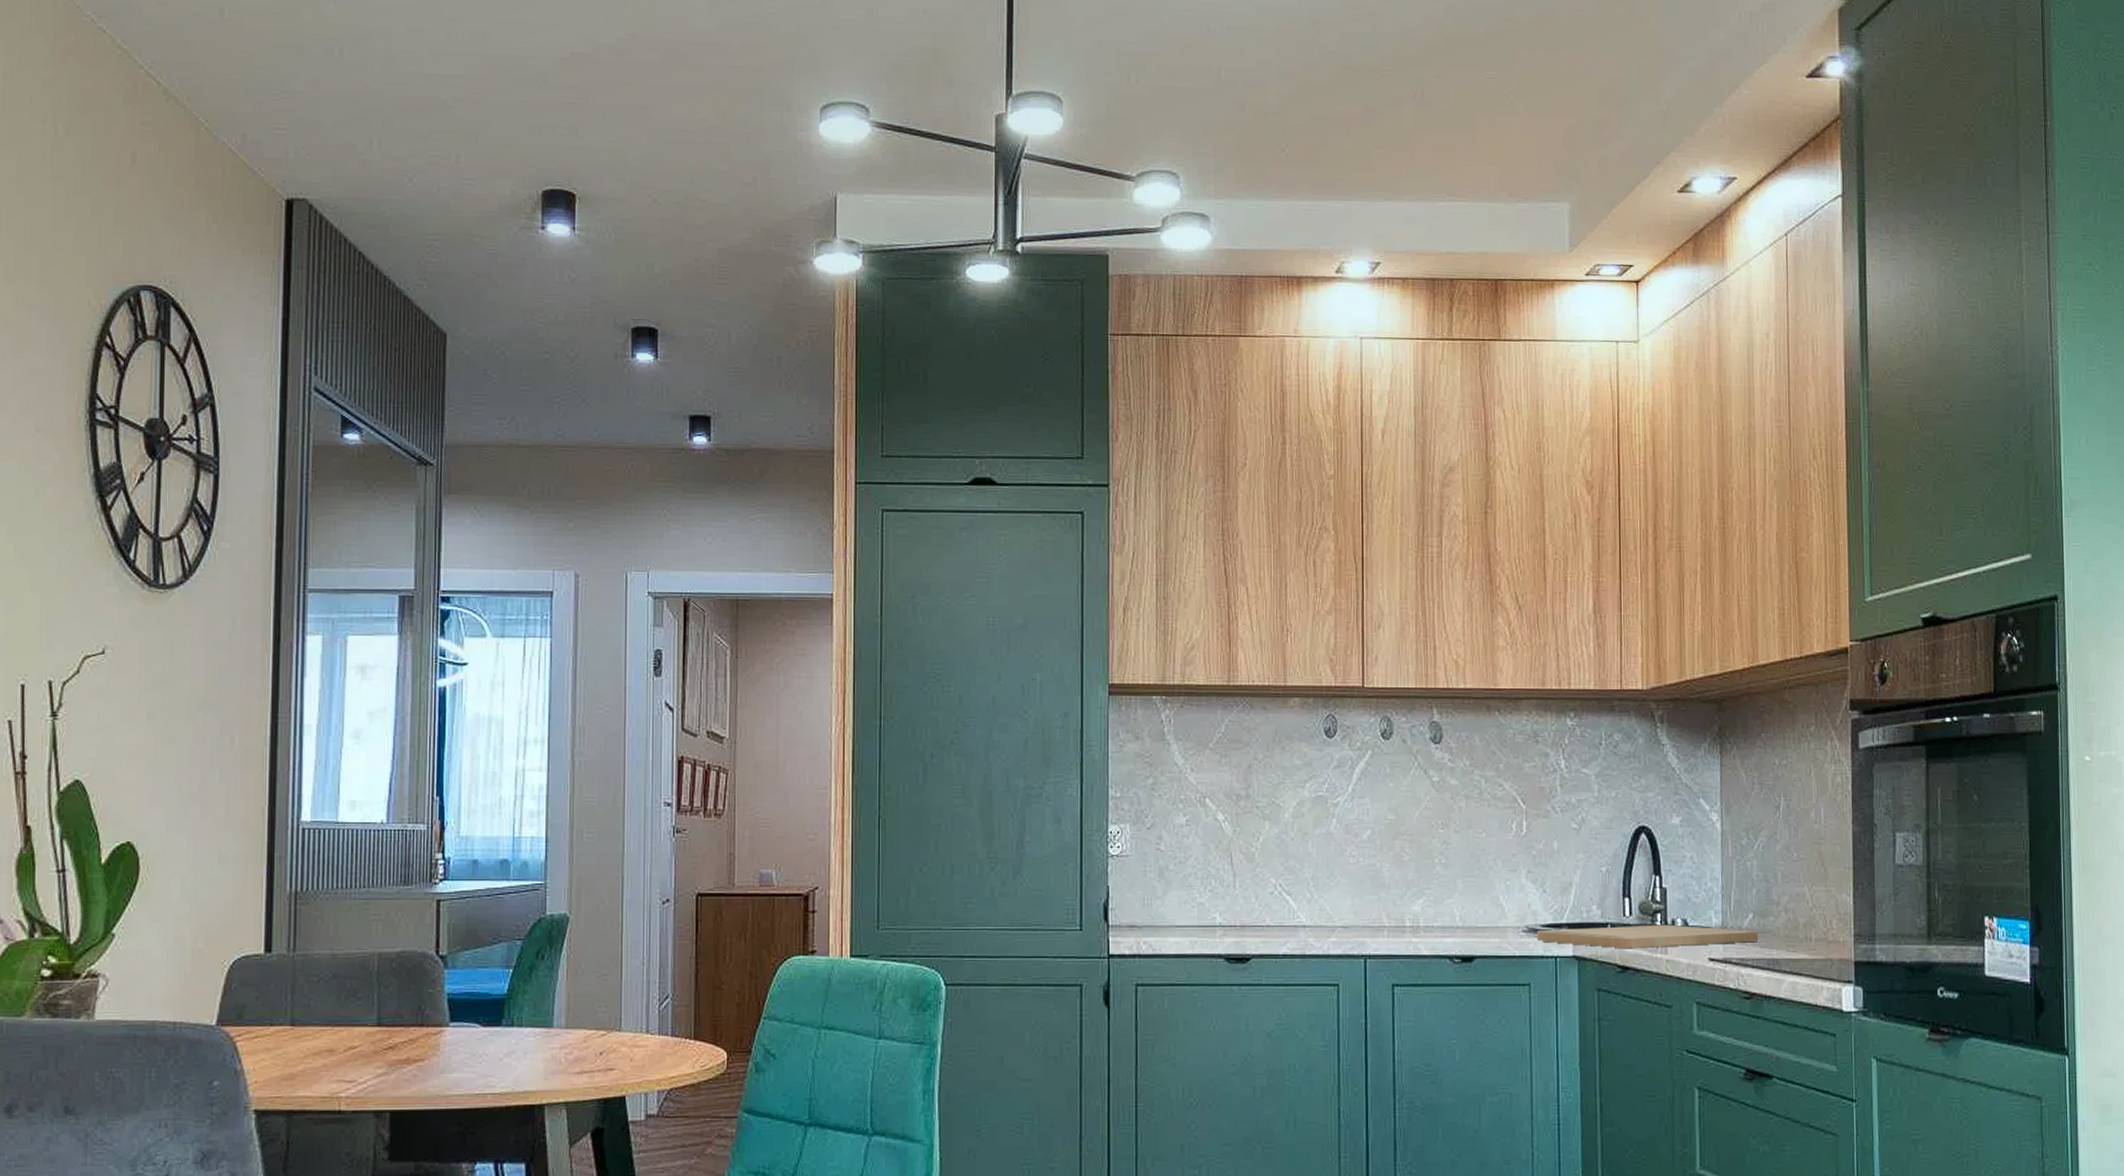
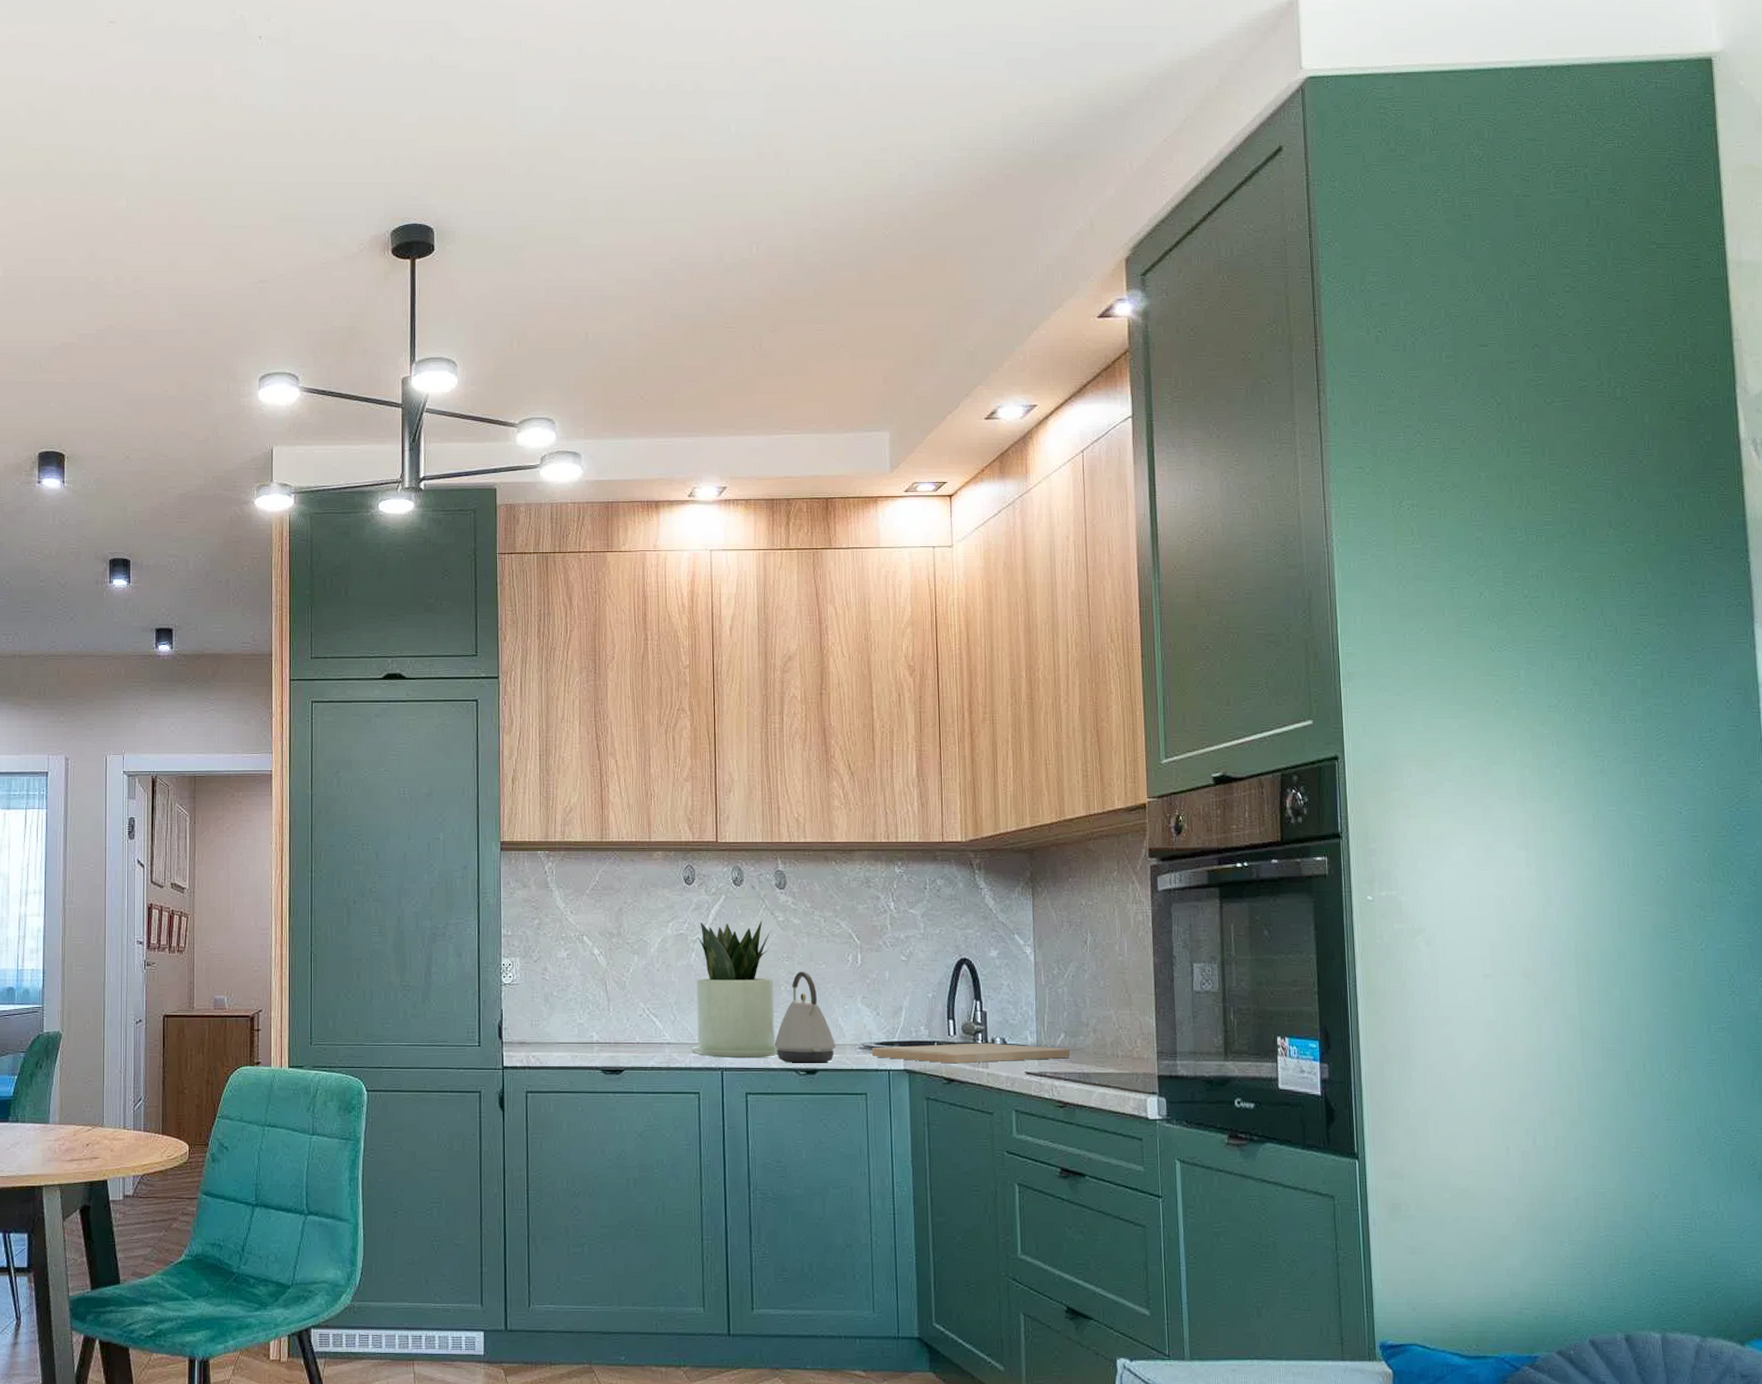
planter: none [1328,780,1430,944] -> present [690,920,778,1059]
kettle: none [1426,841,1496,949] -> present [774,971,836,1063]

